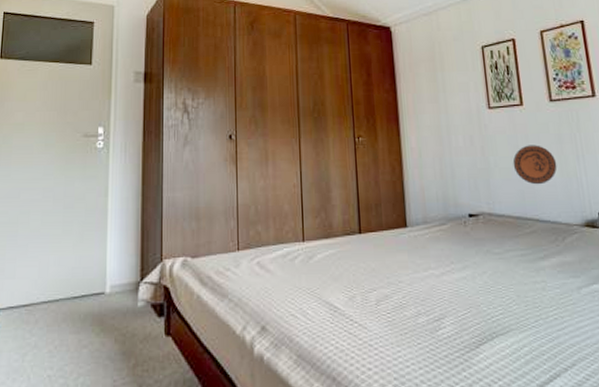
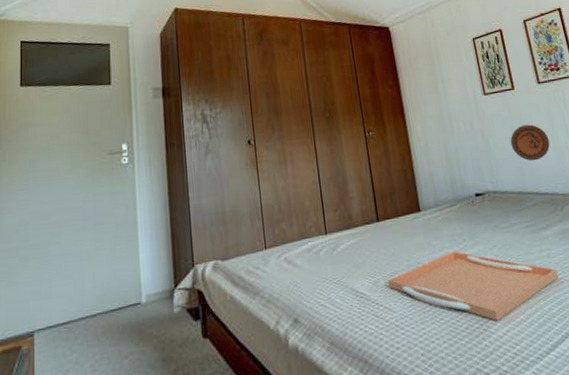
serving tray: none [365,274,552,352] -> present [388,251,559,321]

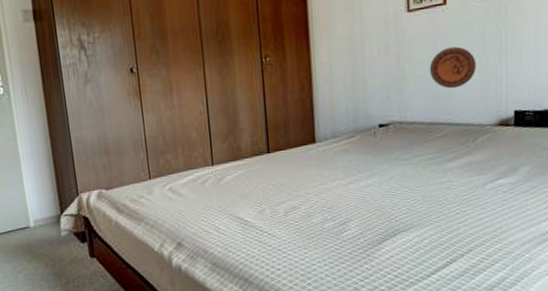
serving tray: present [388,251,559,321] -> none [274,183,455,247]

